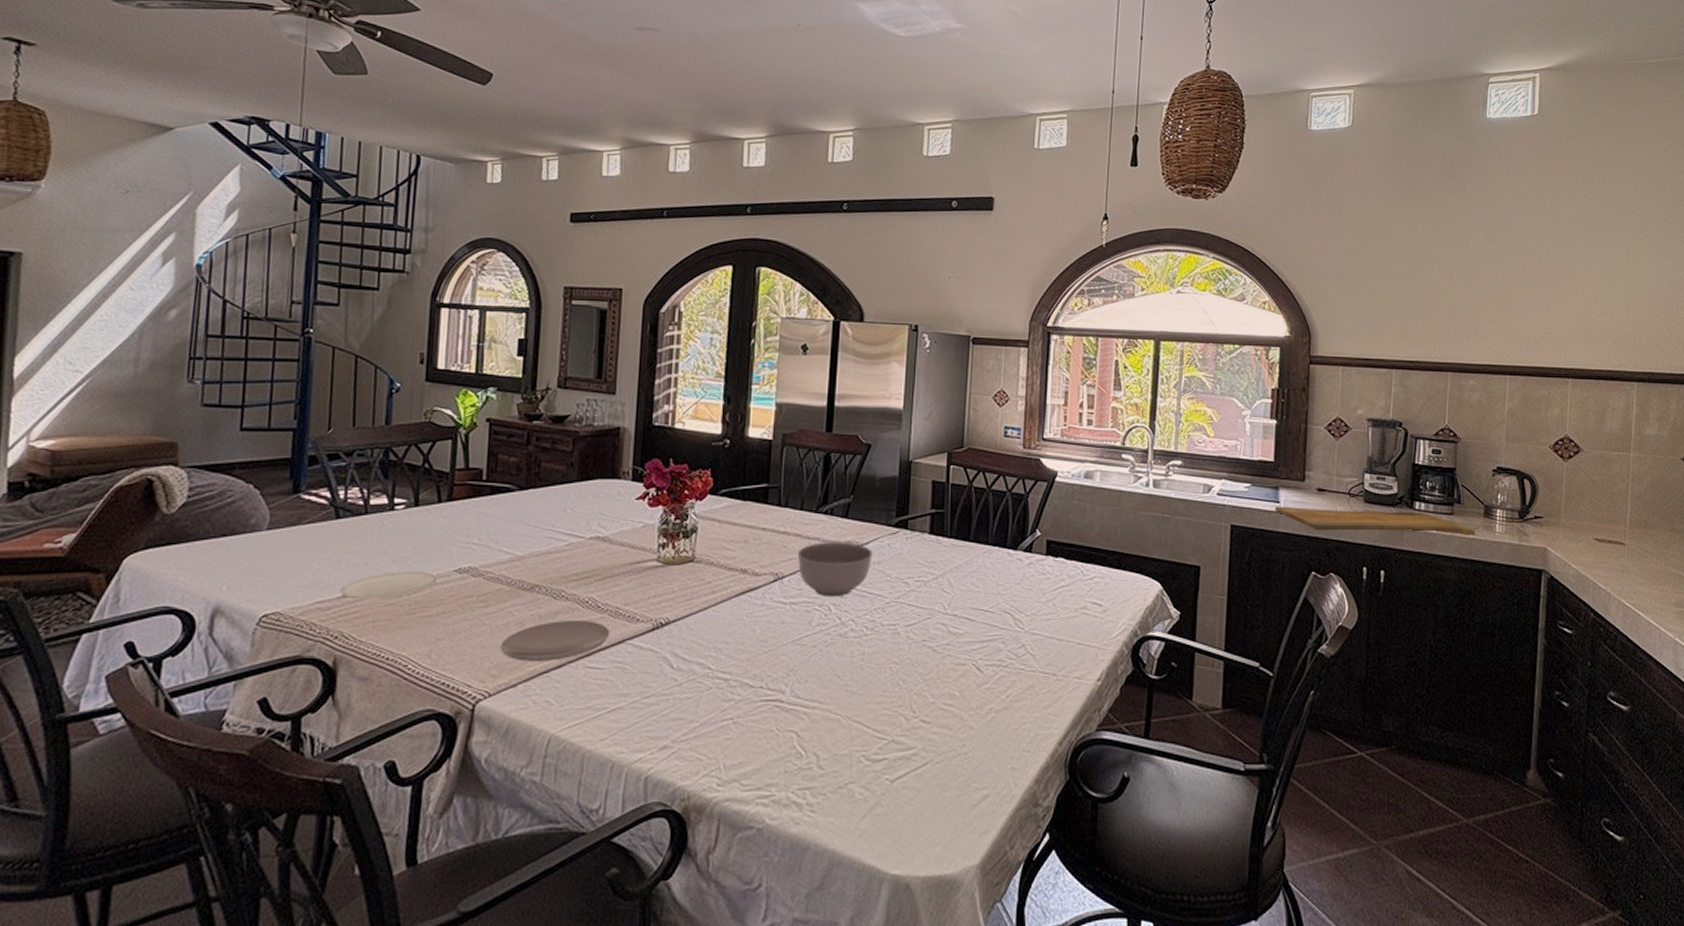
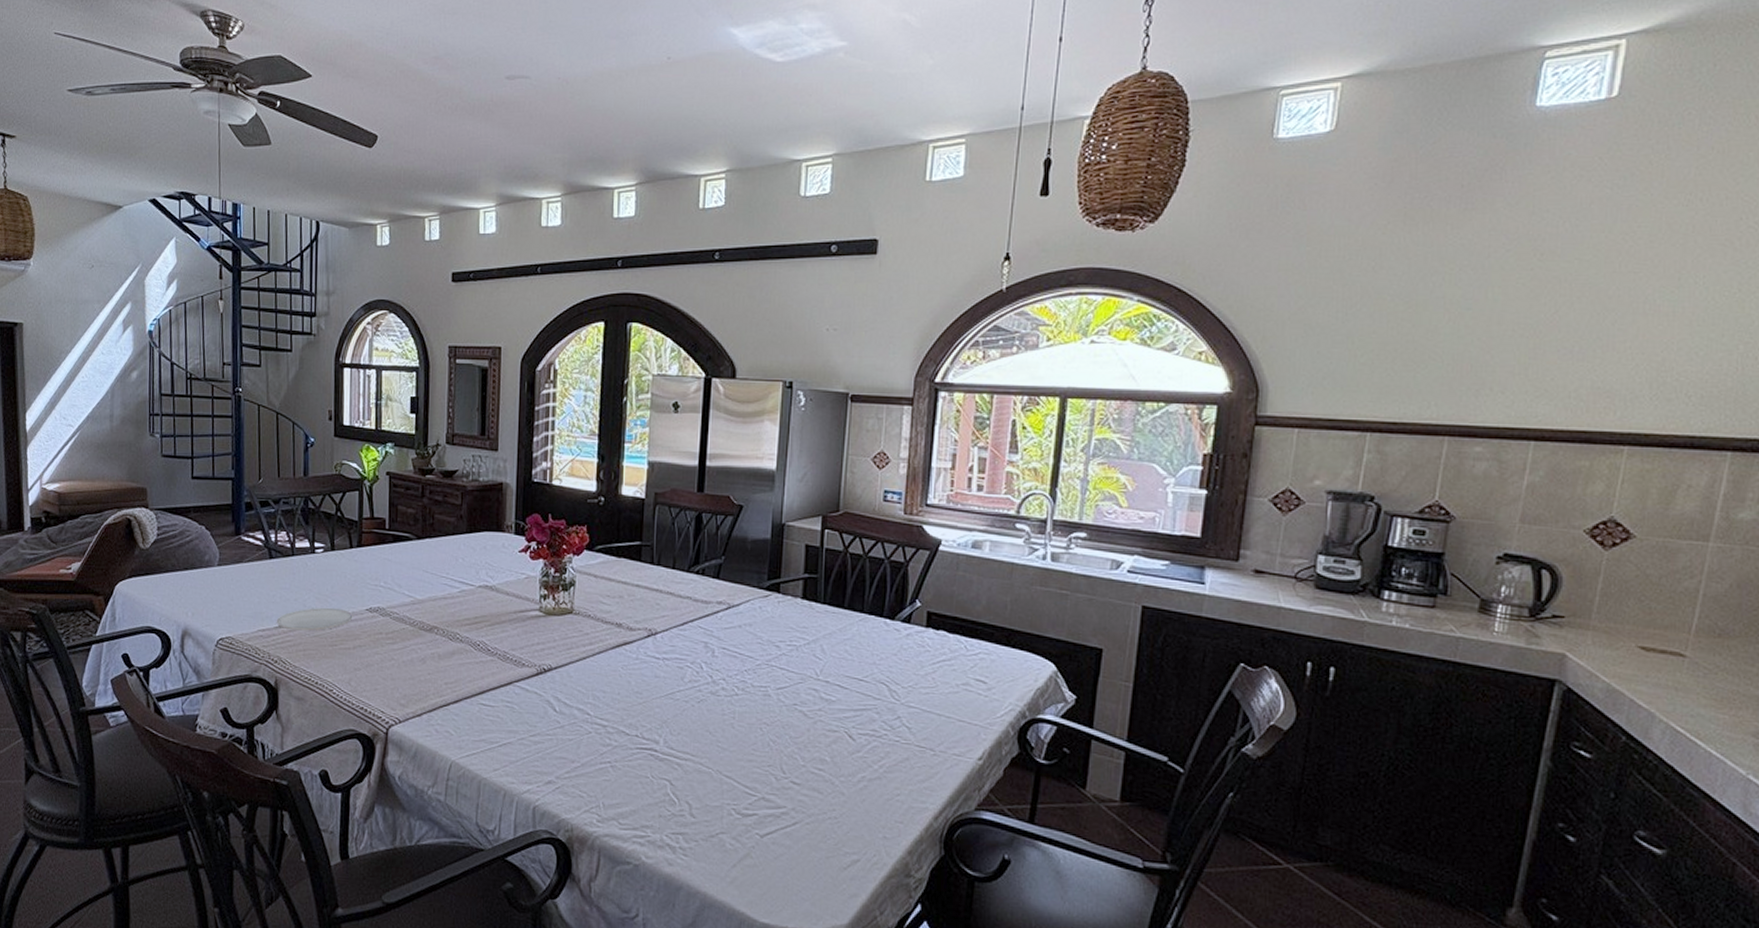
plate: present [500,620,610,661] -> none [407,660,500,696]
bowl: present [797,542,873,597] -> none [669,601,744,656]
cutting board: present [1275,506,1476,536] -> none [1198,587,1465,634]

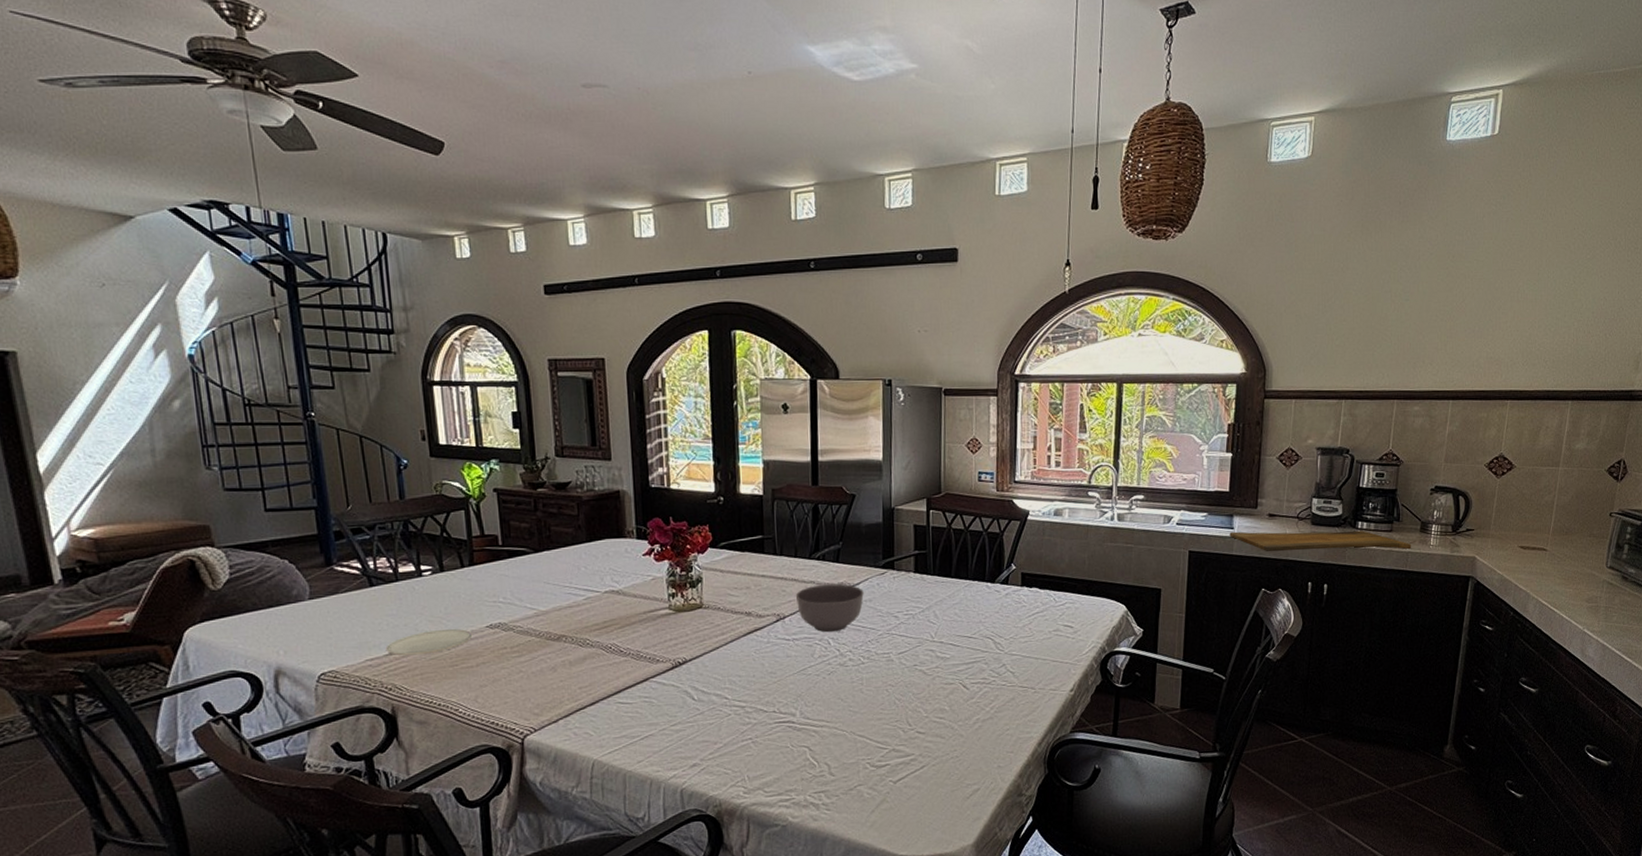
bowl: none [669,601,744,656] -> present [795,583,864,633]
cutting board: none [1198,587,1465,634] -> present [1229,530,1412,552]

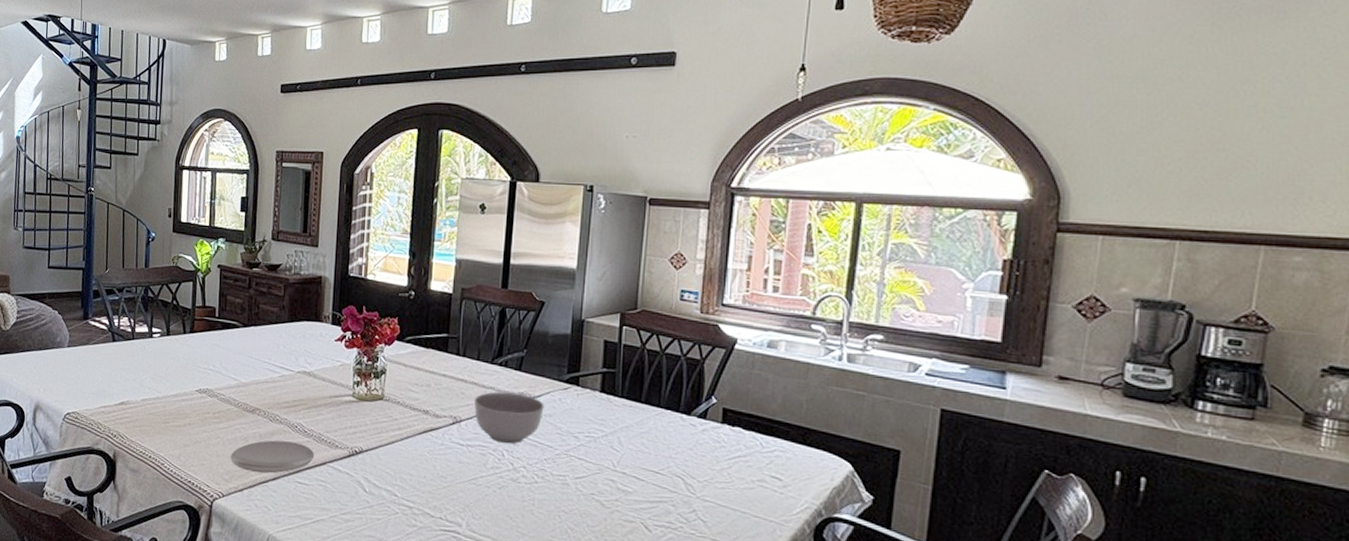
plate: present [385,628,473,656] -> none [116,387,184,409]
plate: none [538,663,635,701] -> present [230,440,315,474]
cutting board: present [1229,530,1412,552] -> none [999,392,1288,449]

